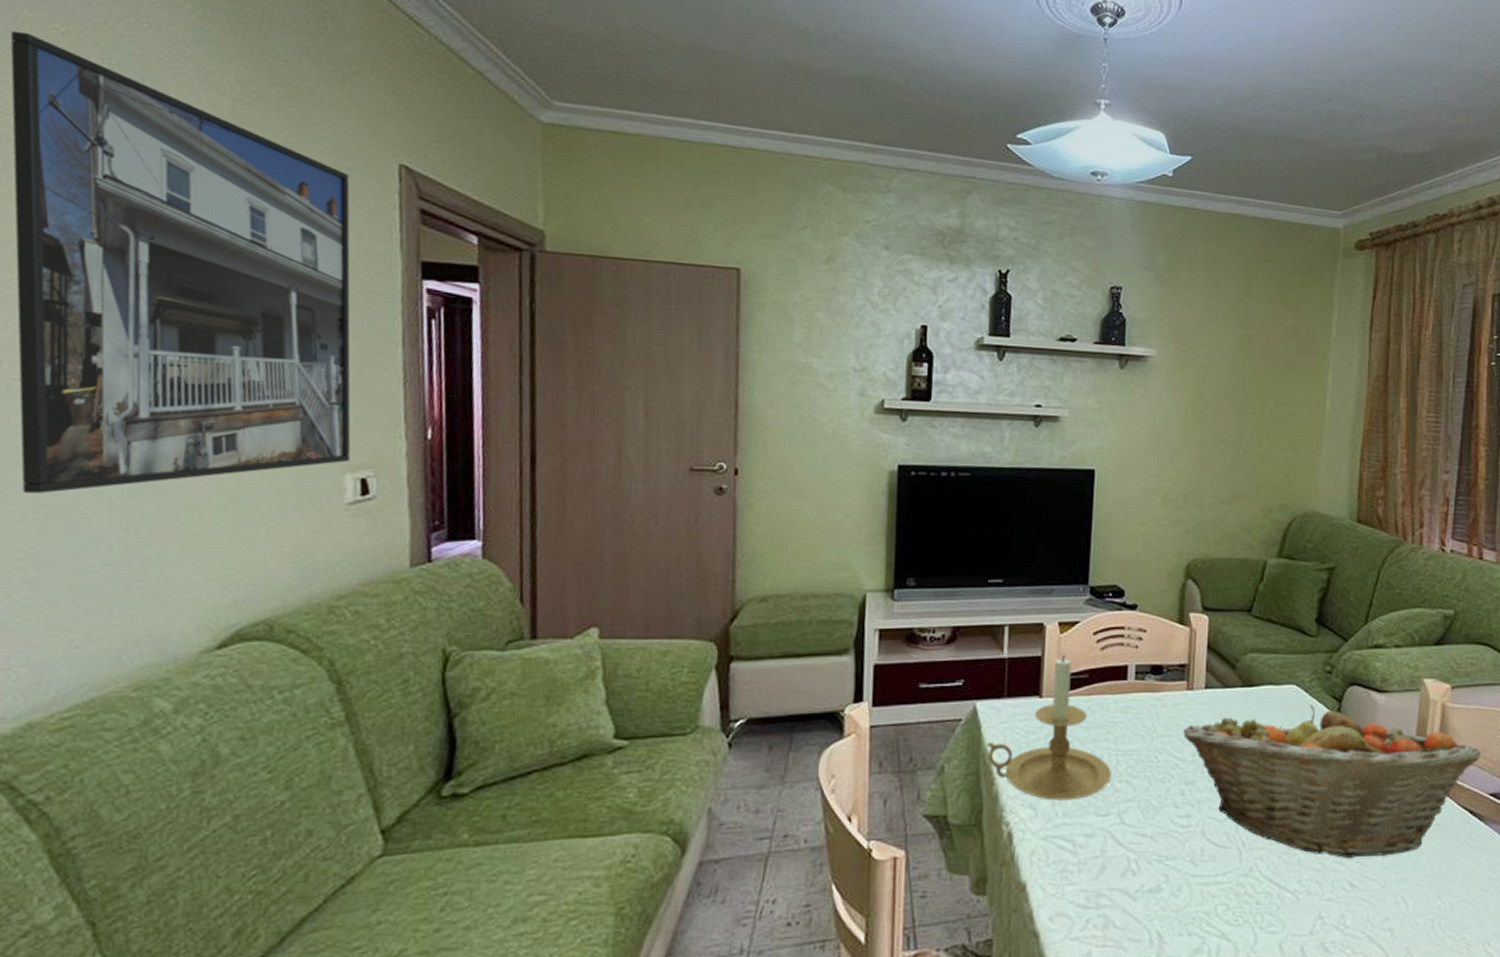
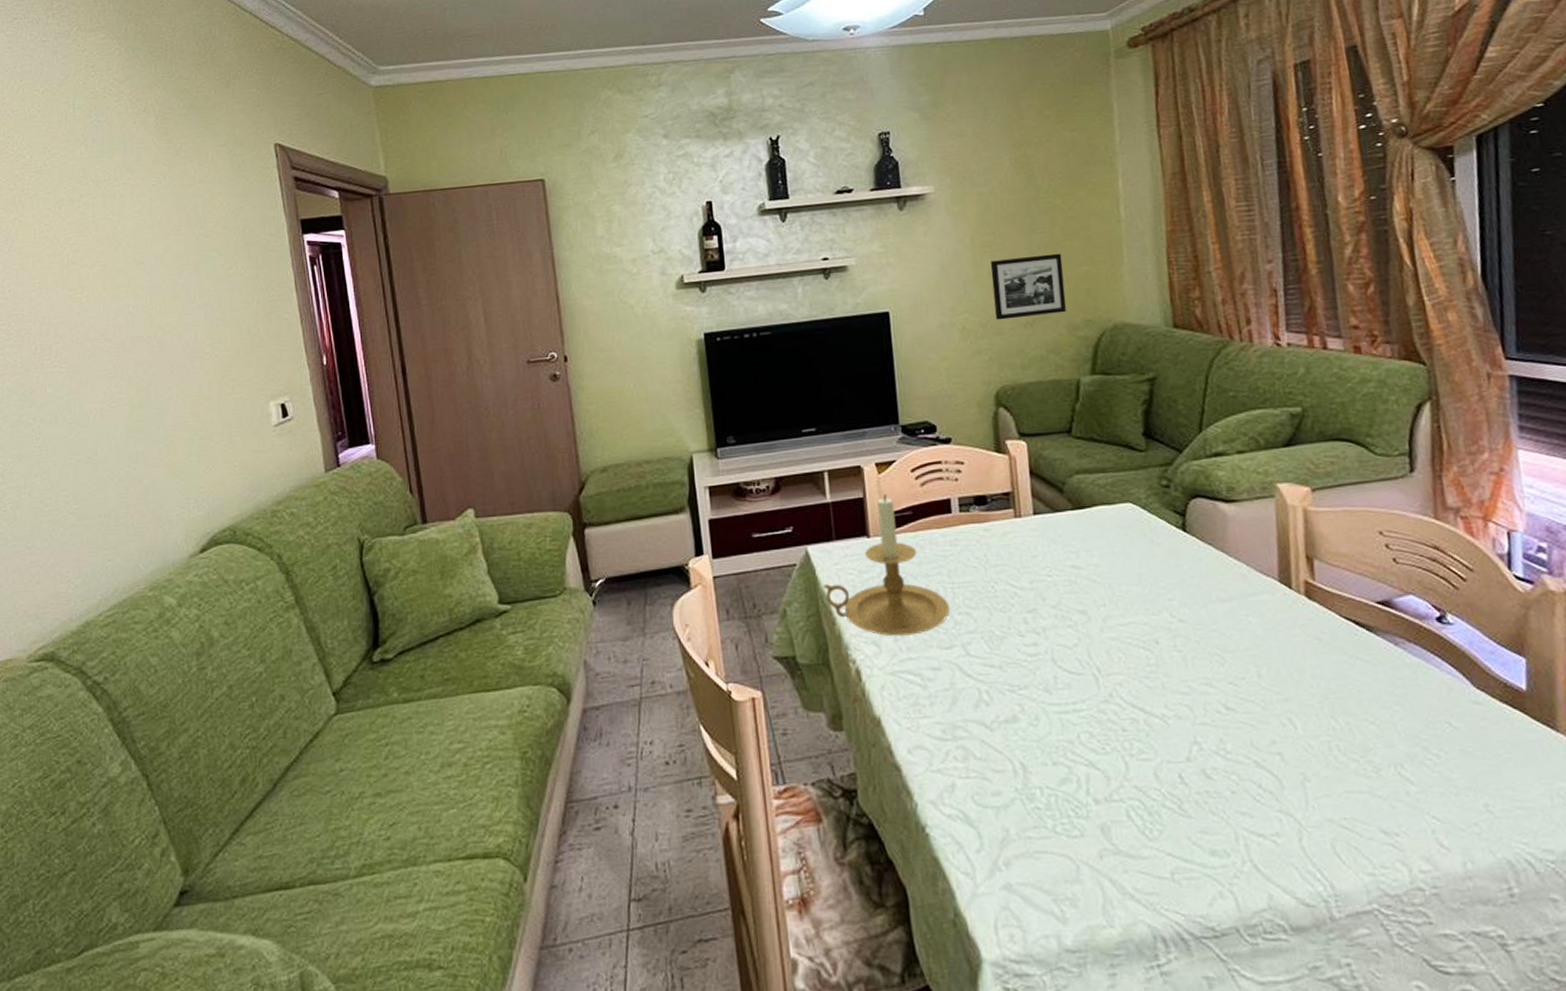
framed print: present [10,30,351,493] -> none [11,97,271,445]
fruit basket: present [1183,705,1482,858] -> none [1017,522,1360,680]
picture frame: none [1197,433,1267,494] -> present [990,253,1067,320]

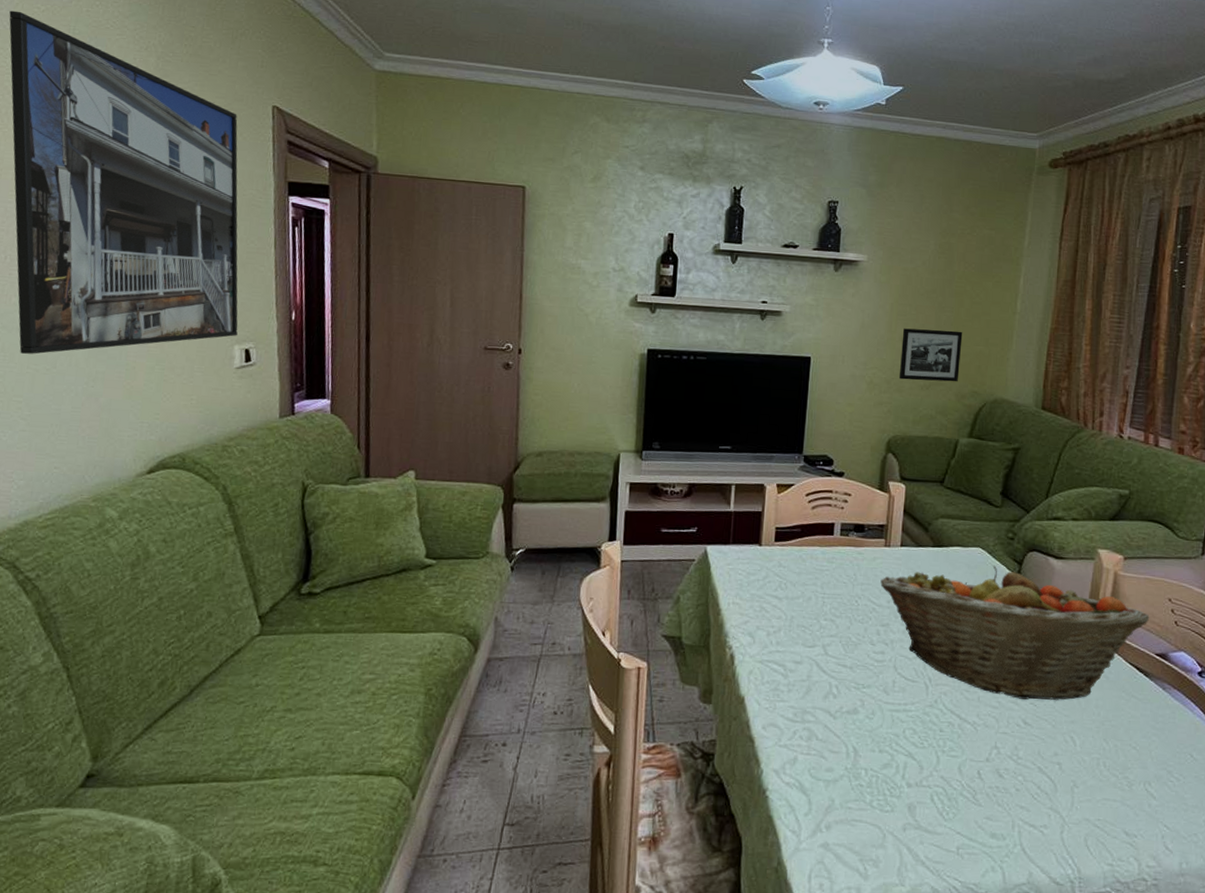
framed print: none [11,97,271,445] -> present [9,10,238,354]
candle holder: present [822,494,950,636] -> none [714,511,818,632]
fruit basket: none [1017,522,1360,680] -> present [880,566,1150,700]

